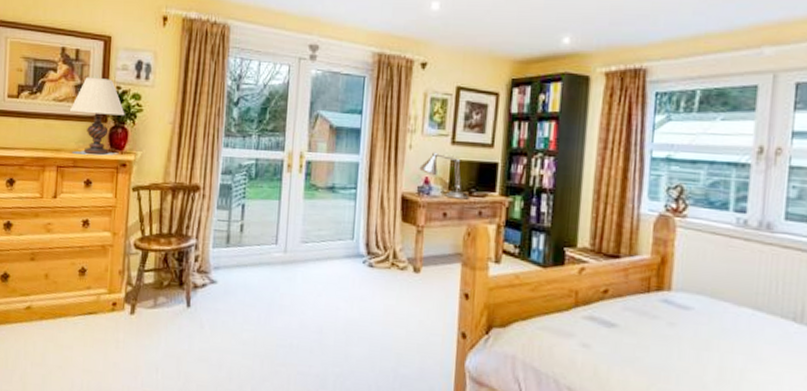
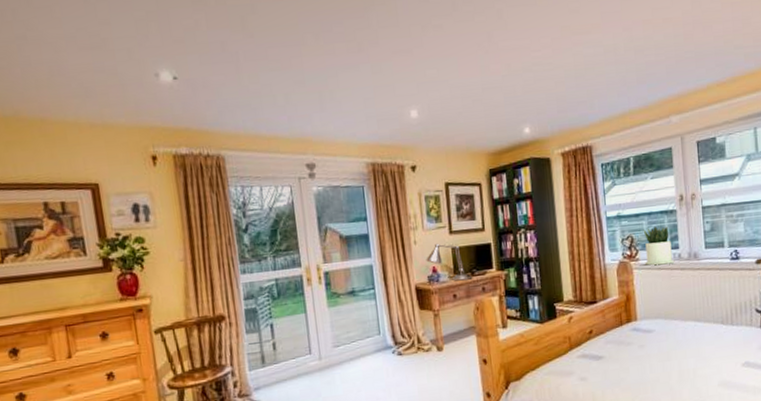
table lamp: present [70,77,125,156] -> none [67,227,132,310]
planter: none [694,179,738,230] -> present [643,226,675,266]

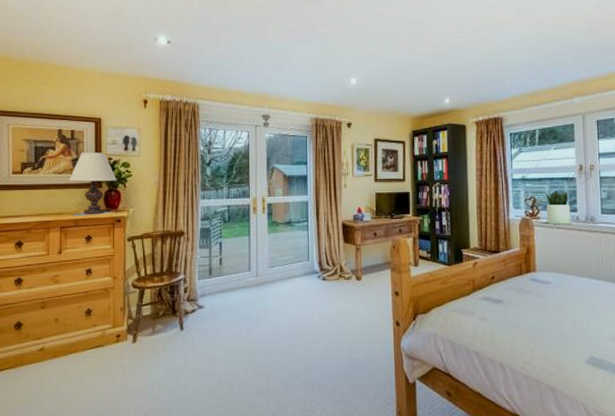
table lamp: none [67,227,132,310] -> present [69,152,117,215]
desk lamp: present [426,243,473,281] -> none [353,188,392,222]

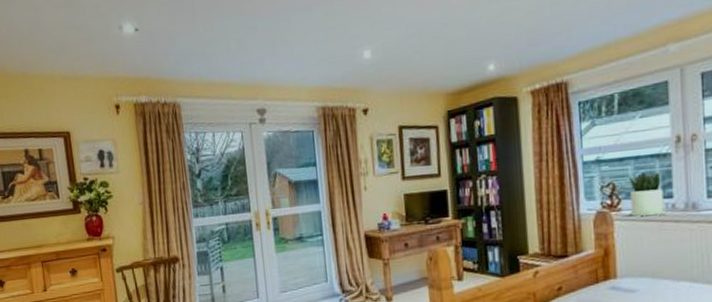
table lamp: present [69,152,117,215] -> none [44,172,97,247]

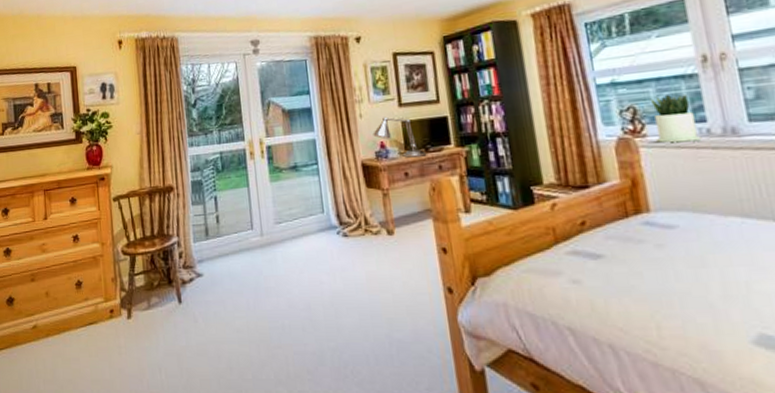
desk lamp: none [376,189,426,229] -> present [373,116,427,158]

